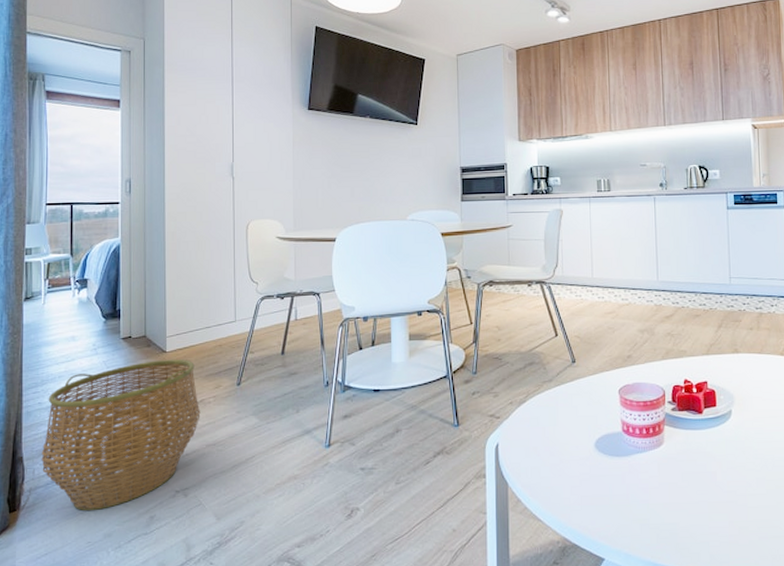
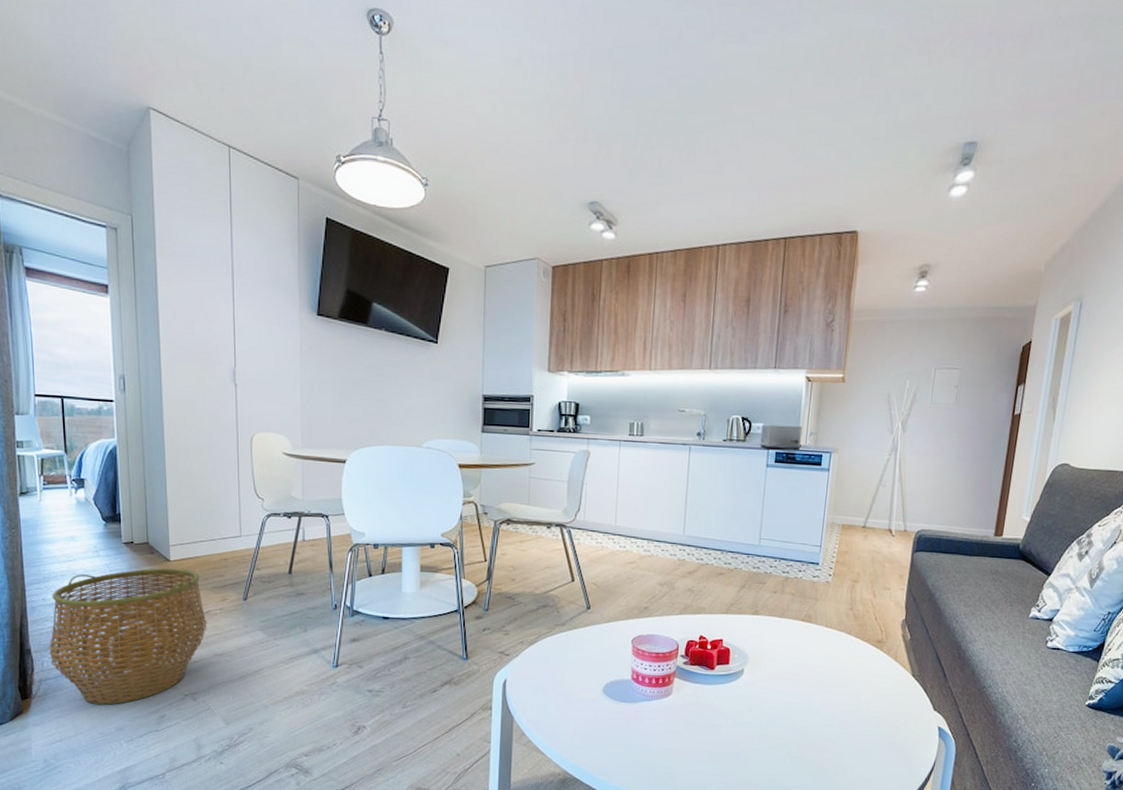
toaster: none [717,169,756,193] -> present [760,424,803,451]

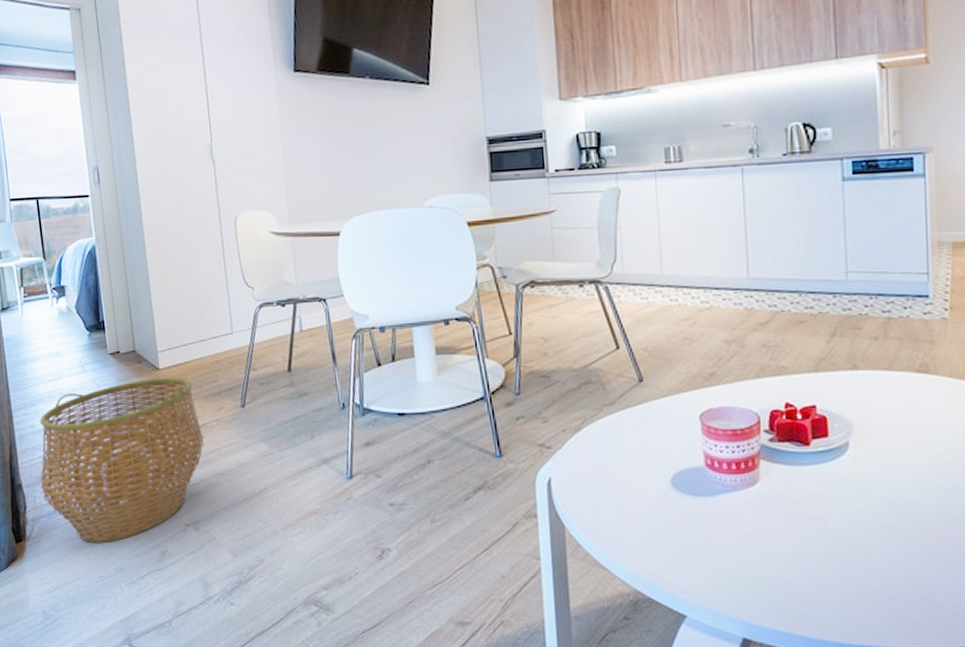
toaster: present [760,424,803,451] -> none [829,125,884,159]

